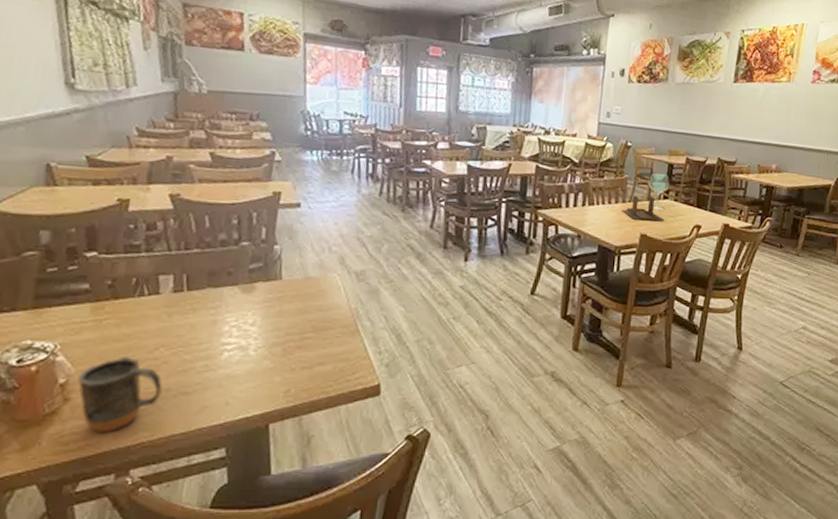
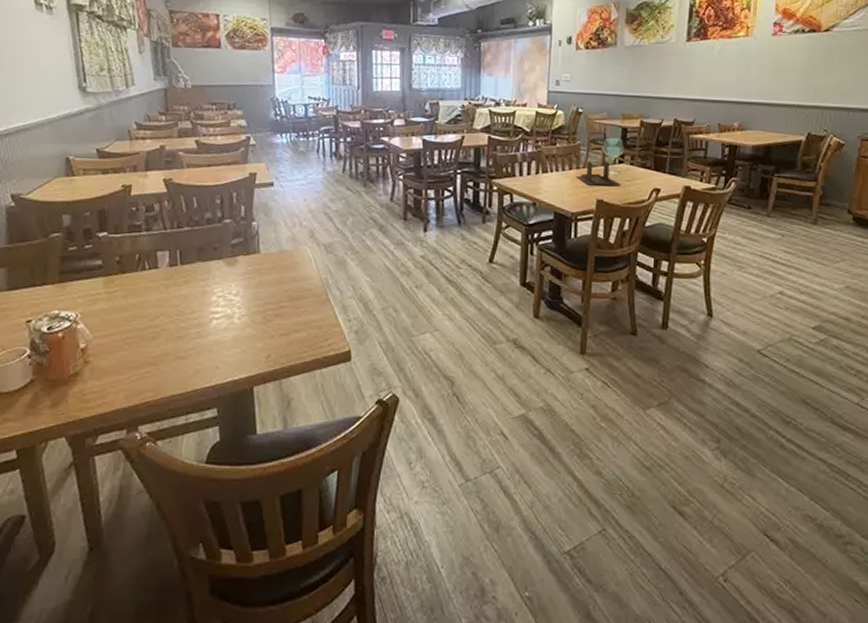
mug: present [77,356,163,433] -> none [94,324,163,393]

